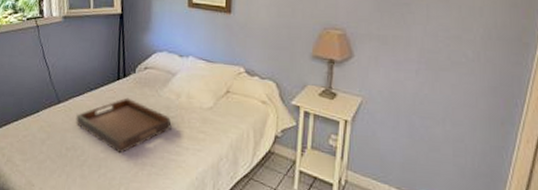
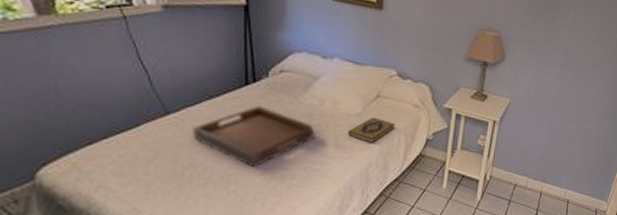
hardback book: none [200,111,244,138] -> present [347,117,396,144]

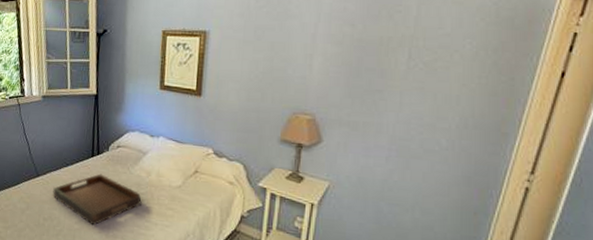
hardback book: present [347,117,396,144] -> none [169,190,212,216]

